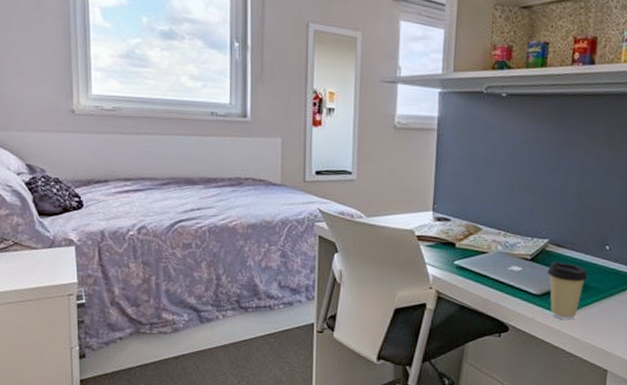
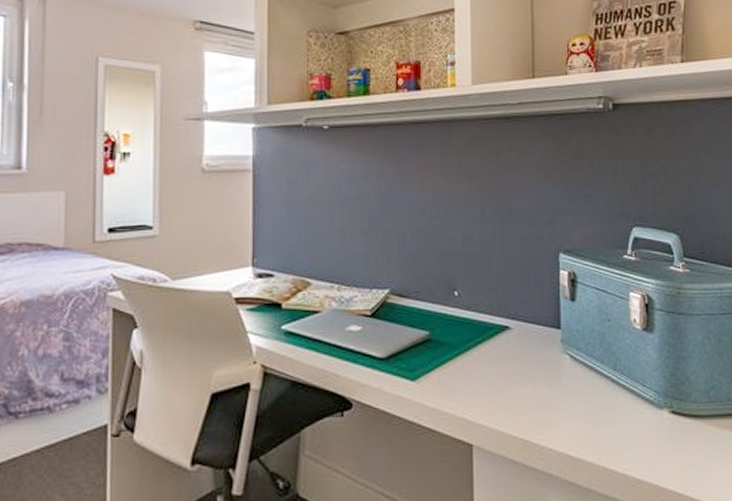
coffee cup: present [547,261,589,321] -> none [392,315,439,387]

